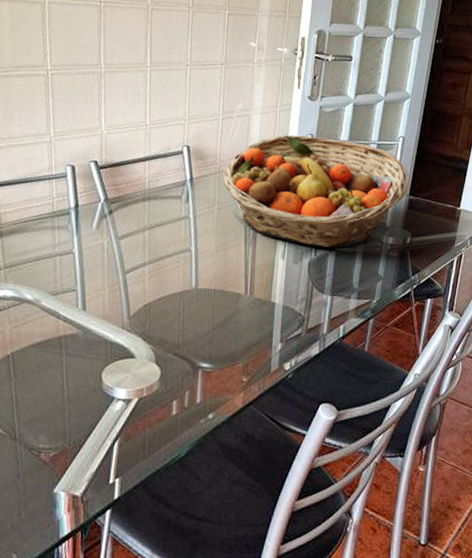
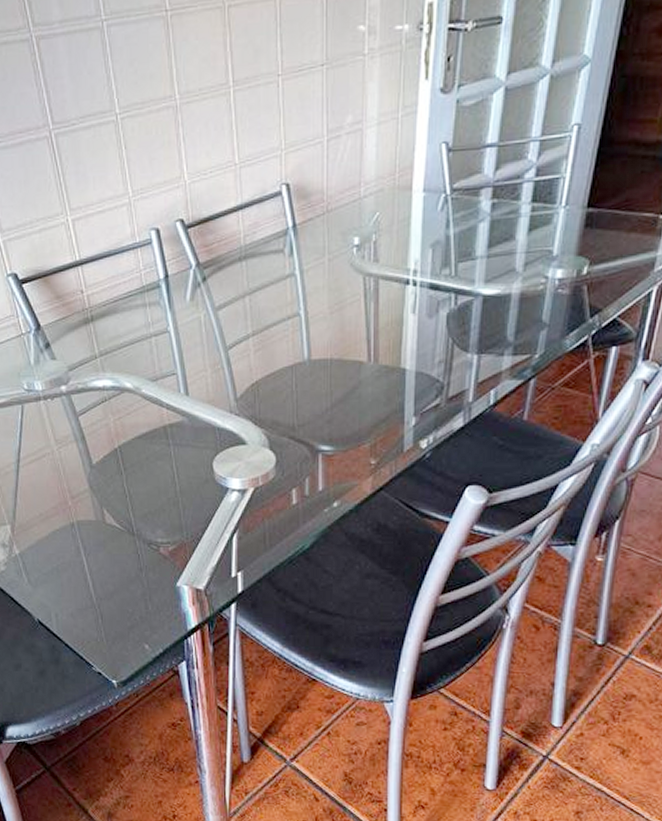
fruit basket: present [223,134,409,248] -> none [332,143,587,293]

